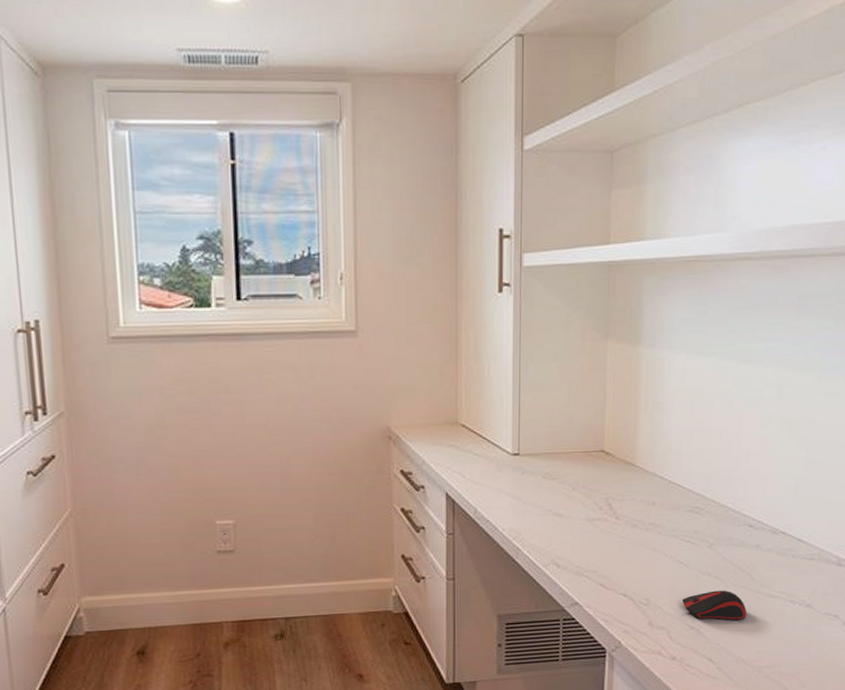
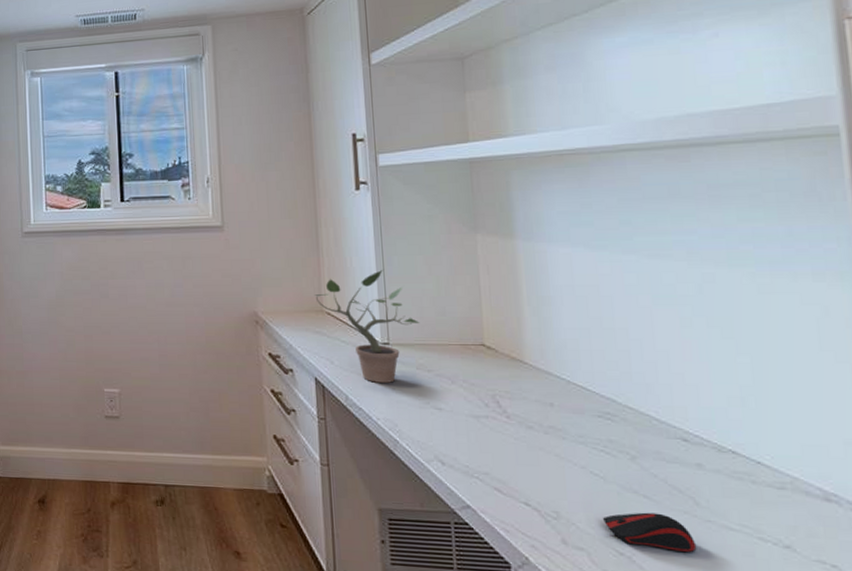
potted plant: none [451,379,549,494] -> present [315,270,420,383]

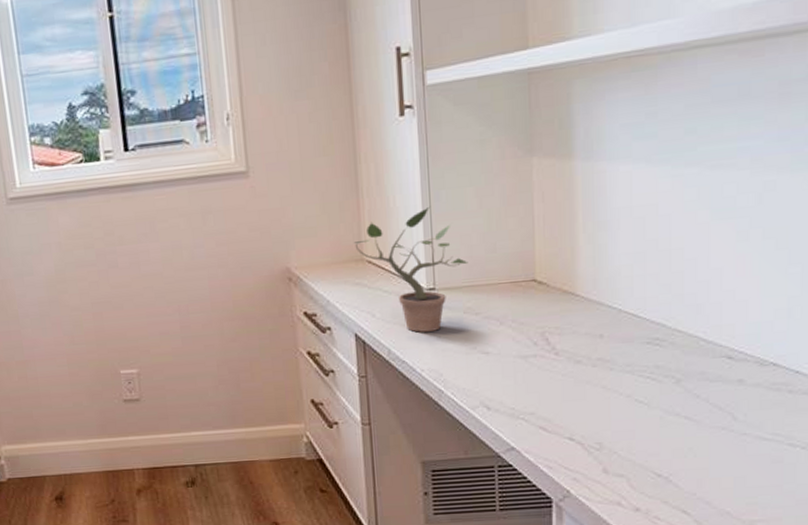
computer mouse: present [603,512,697,553] -> none [645,432,731,467]

